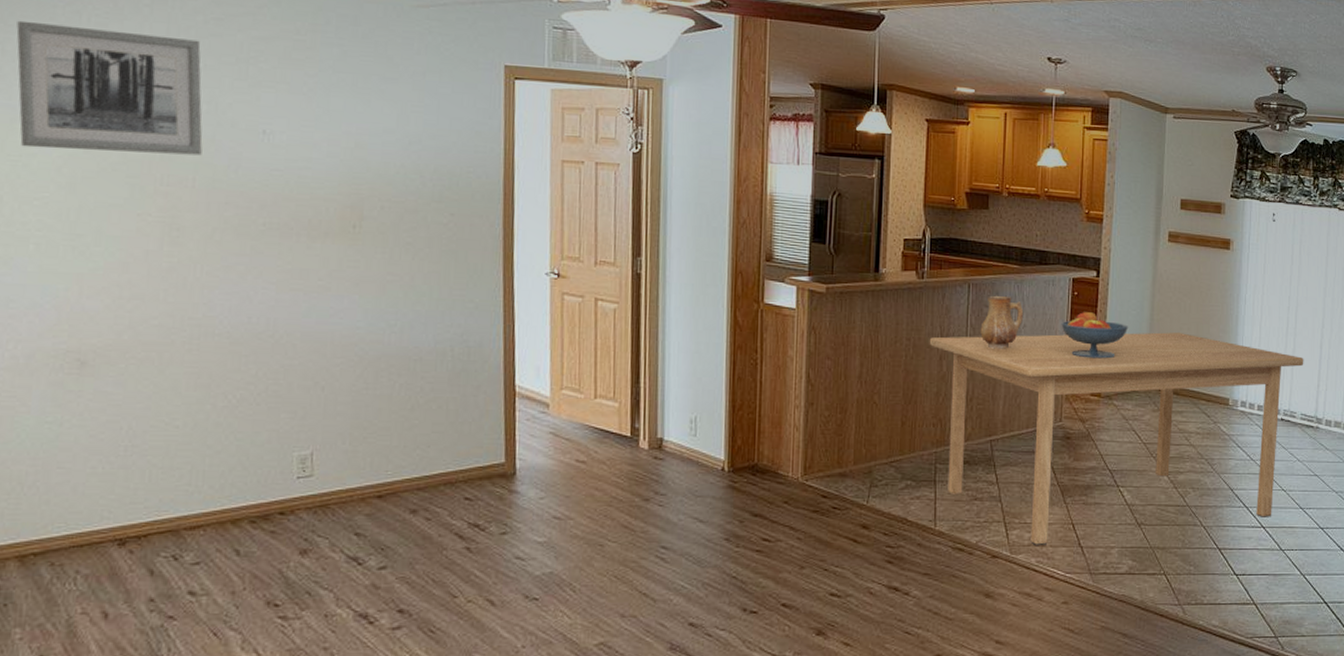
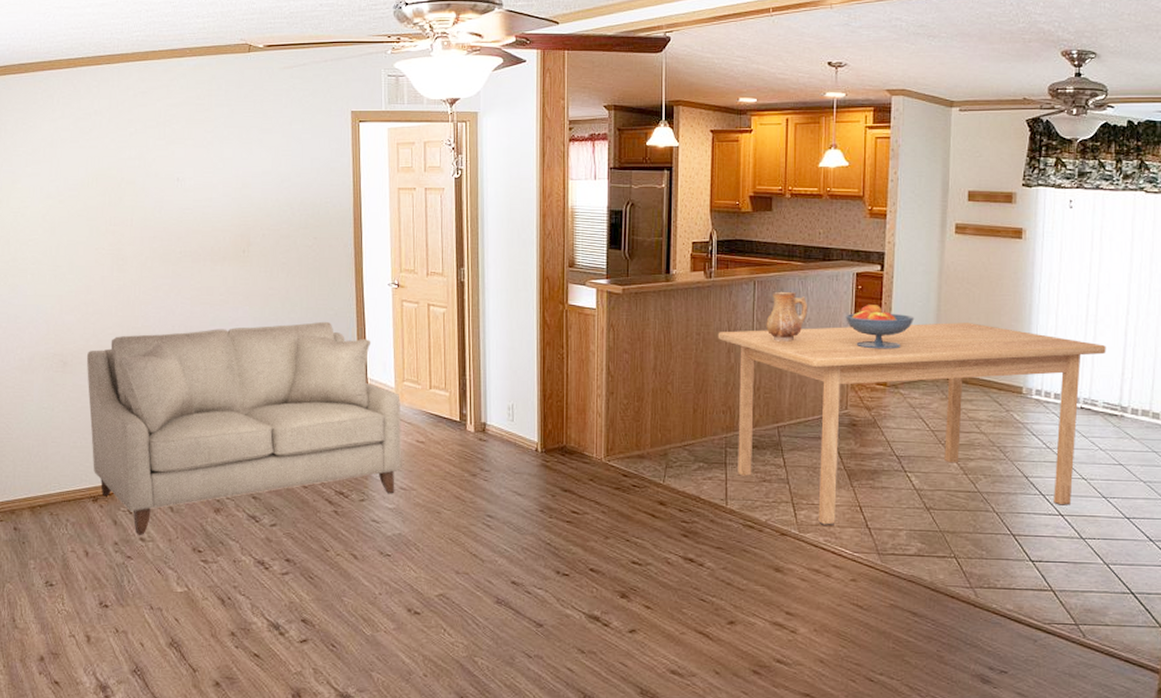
wall art: present [16,20,203,156] -> none [13,106,137,202]
sofa: none [116,315,557,588] -> present [86,321,402,535]

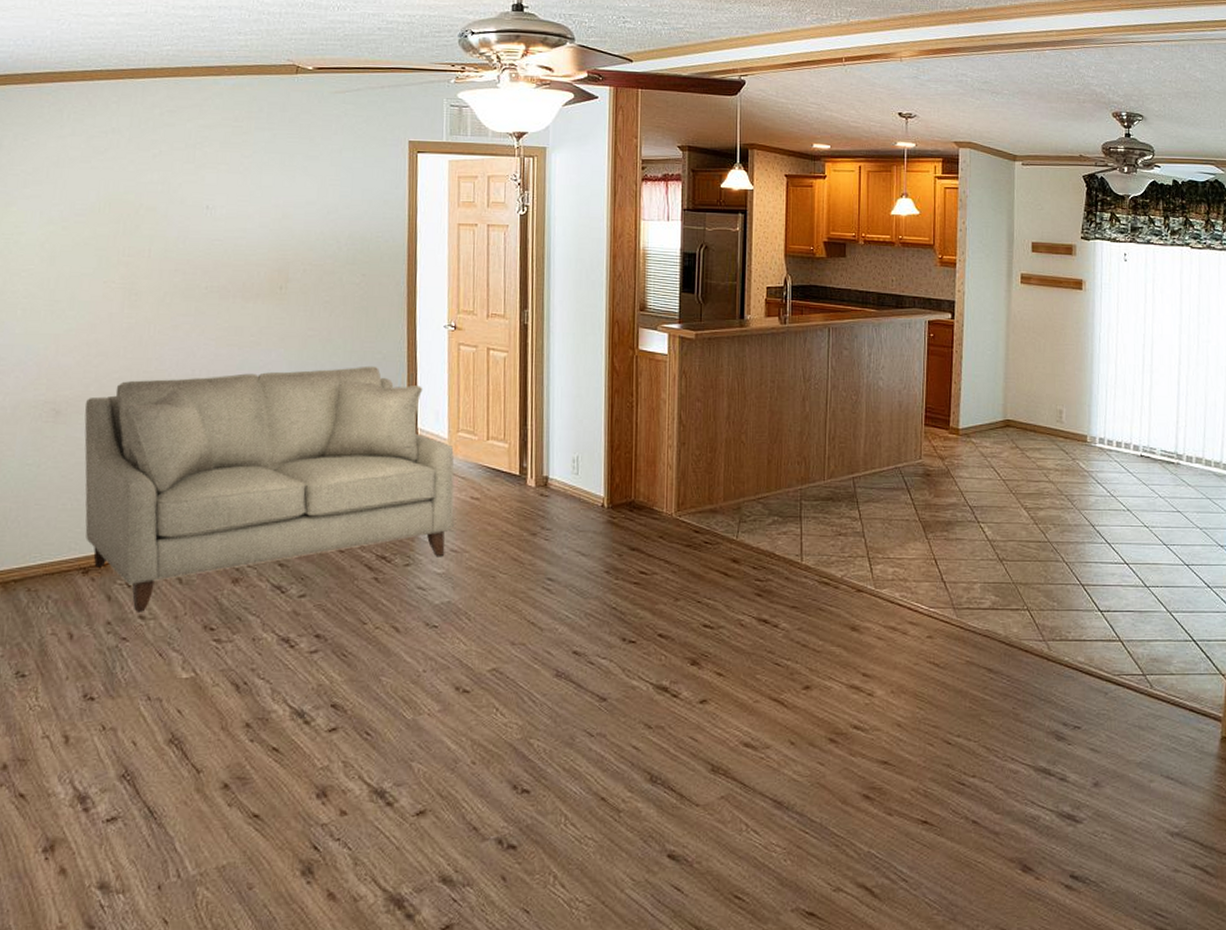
table: present [717,323,1106,526] -> none [792,371,1162,581]
ceramic pitcher: present [766,291,808,342] -> none [841,338,882,390]
fruit bowl: present [845,304,915,349] -> none [918,352,985,398]

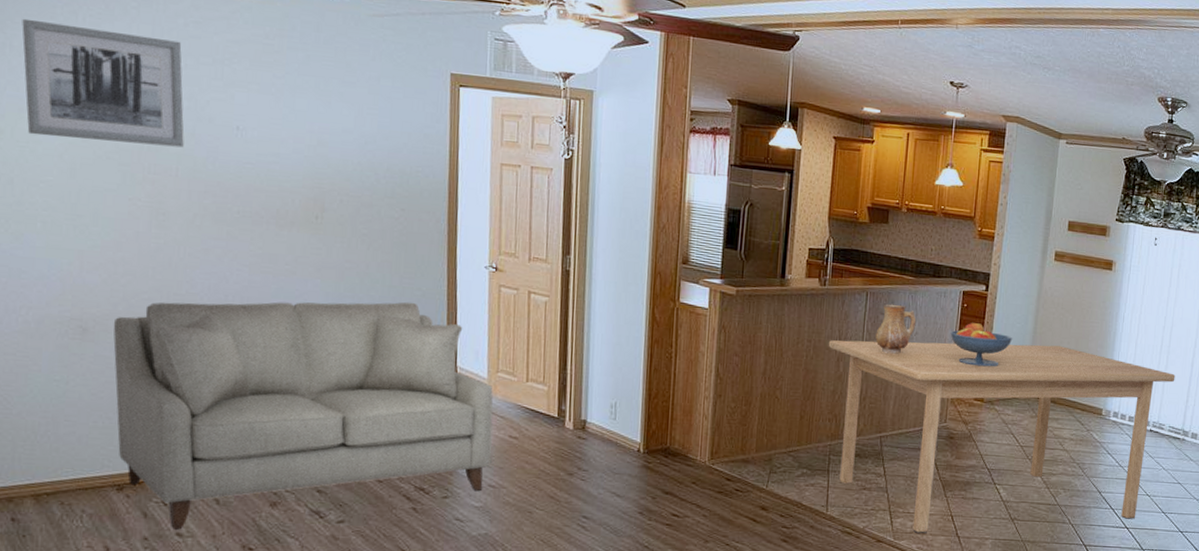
wall art: none [12,120,157,229] -> present [22,18,184,148]
table: none [792,371,1162,581] -> present [828,340,1175,534]
ceramic pitcher: none [841,338,882,390] -> present [875,304,917,354]
fruit bowl: none [918,352,985,398] -> present [950,322,1013,367]

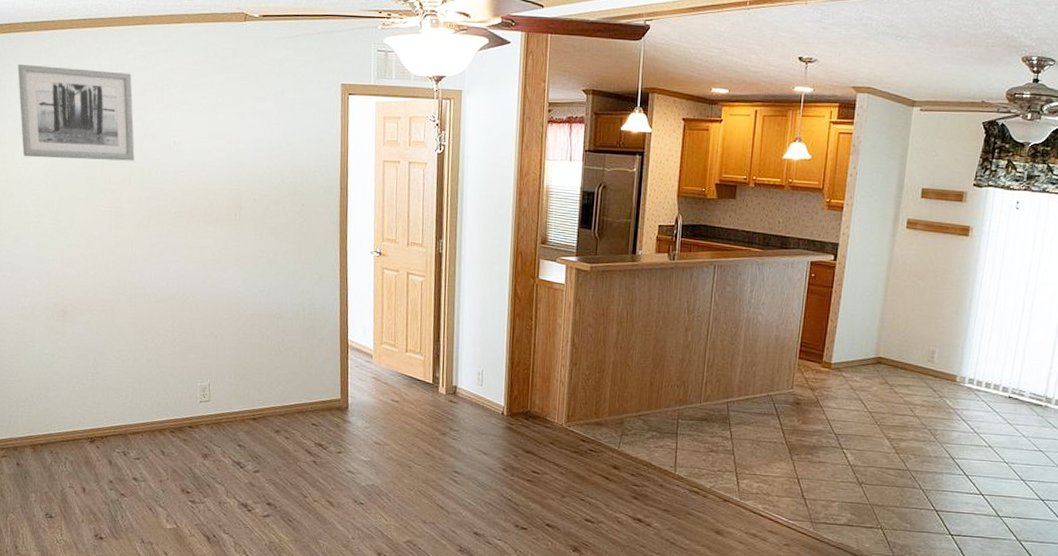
sofa: present [113,301,493,530] -> none [85,284,378,475]
table: present [828,340,1175,534] -> none [677,311,1038,495]
ceramic pitcher: present [875,304,917,354] -> none [722,275,764,324]
fruit bowl: present [950,322,1013,367] -> none [797,291,862,335]

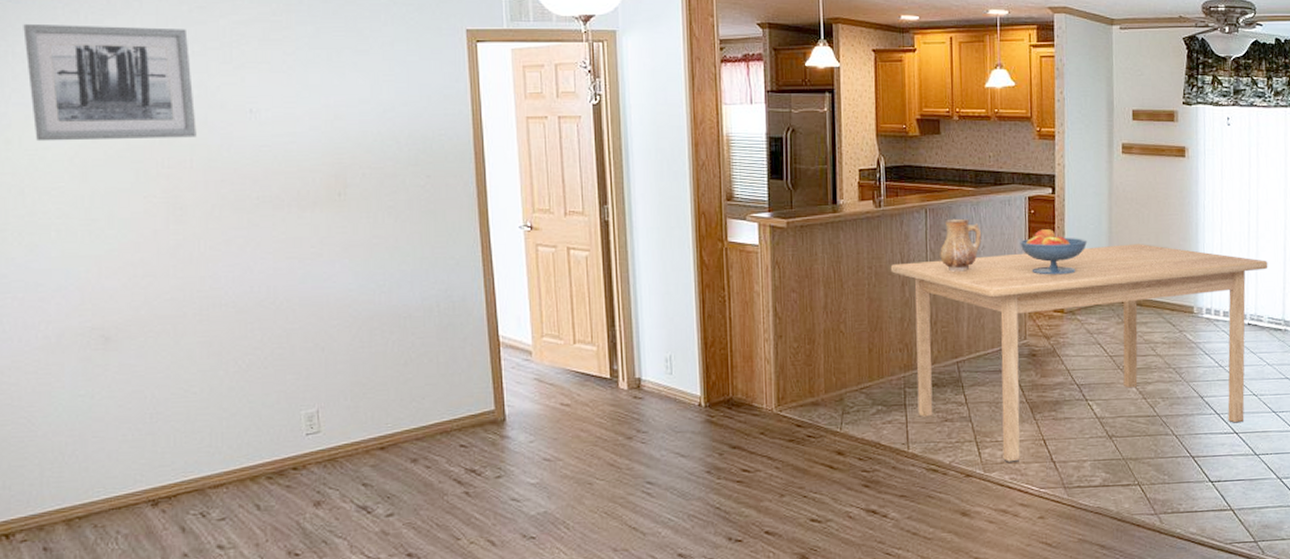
table: none [677,311,1038,495] -> present [890,244,1268,464]
ceramic pitcher: none [722,275,764,324] -> present [940,218,982,272]
fruit bowl: none [797,291,862,335] -> present [1020,228,1088,275]

